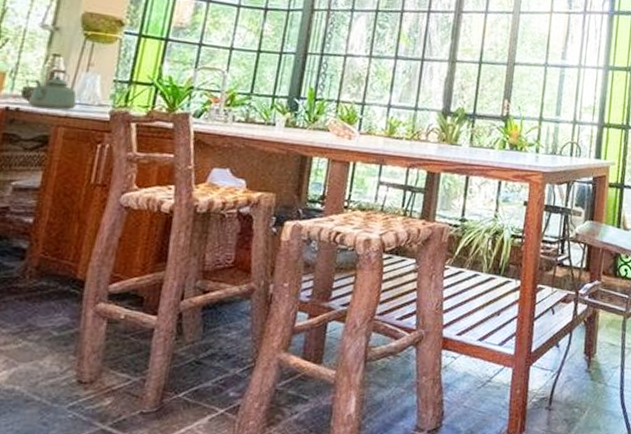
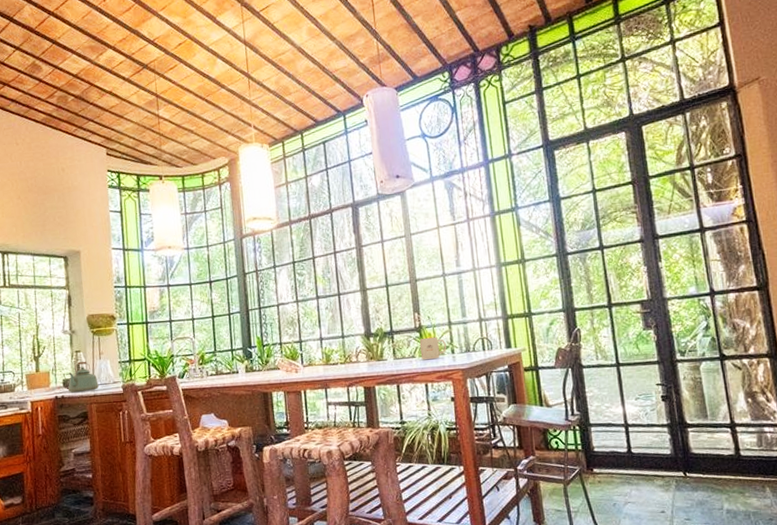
mug: none [501,129,533,155] -> present [419,336,447,360]

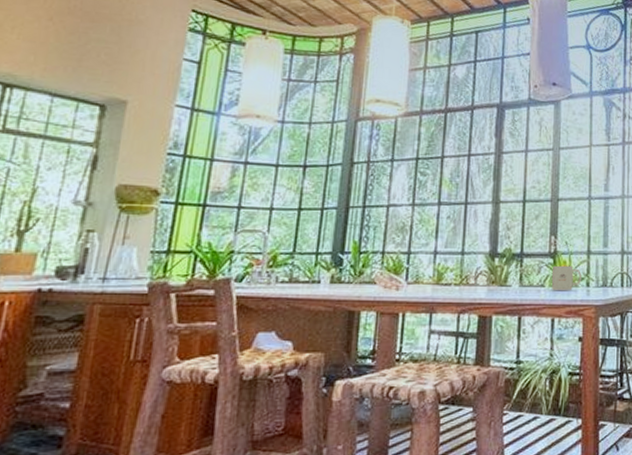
kettle: present [67,361,99,393] -> none [60,245,113,287]

